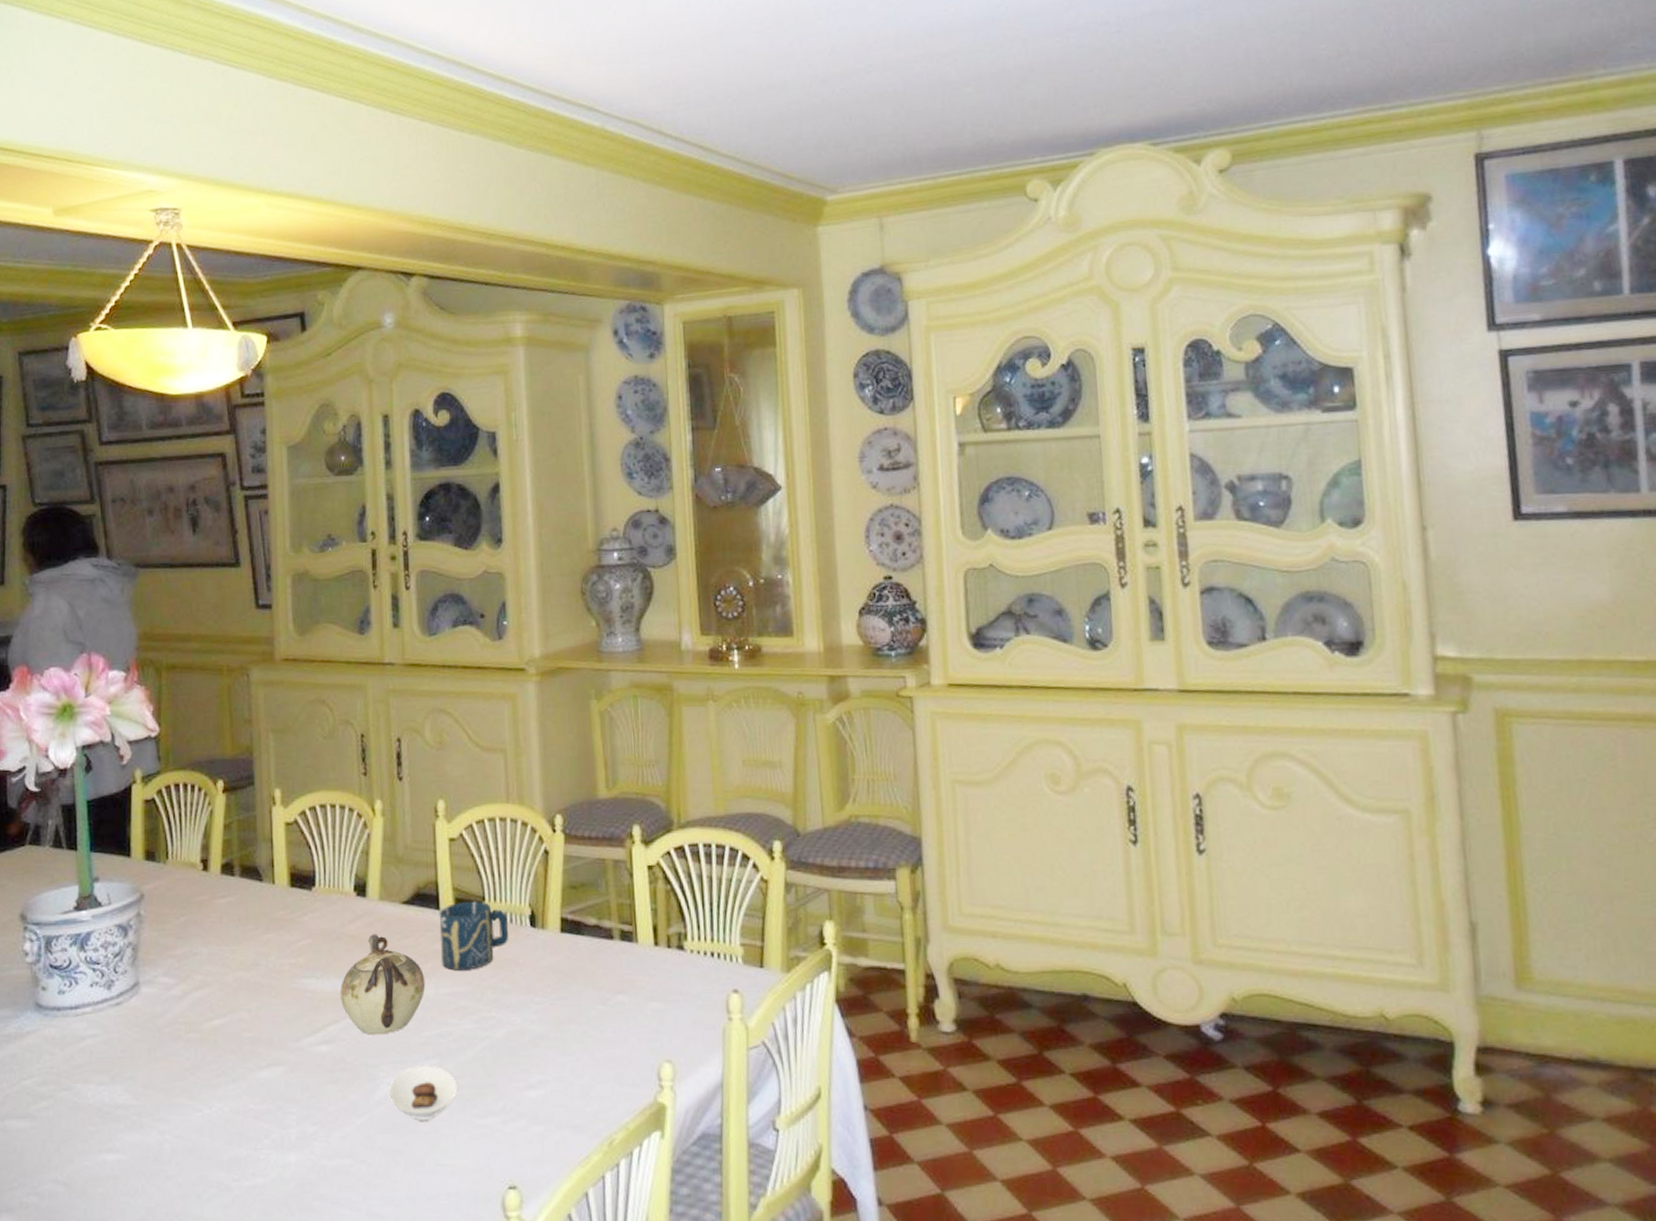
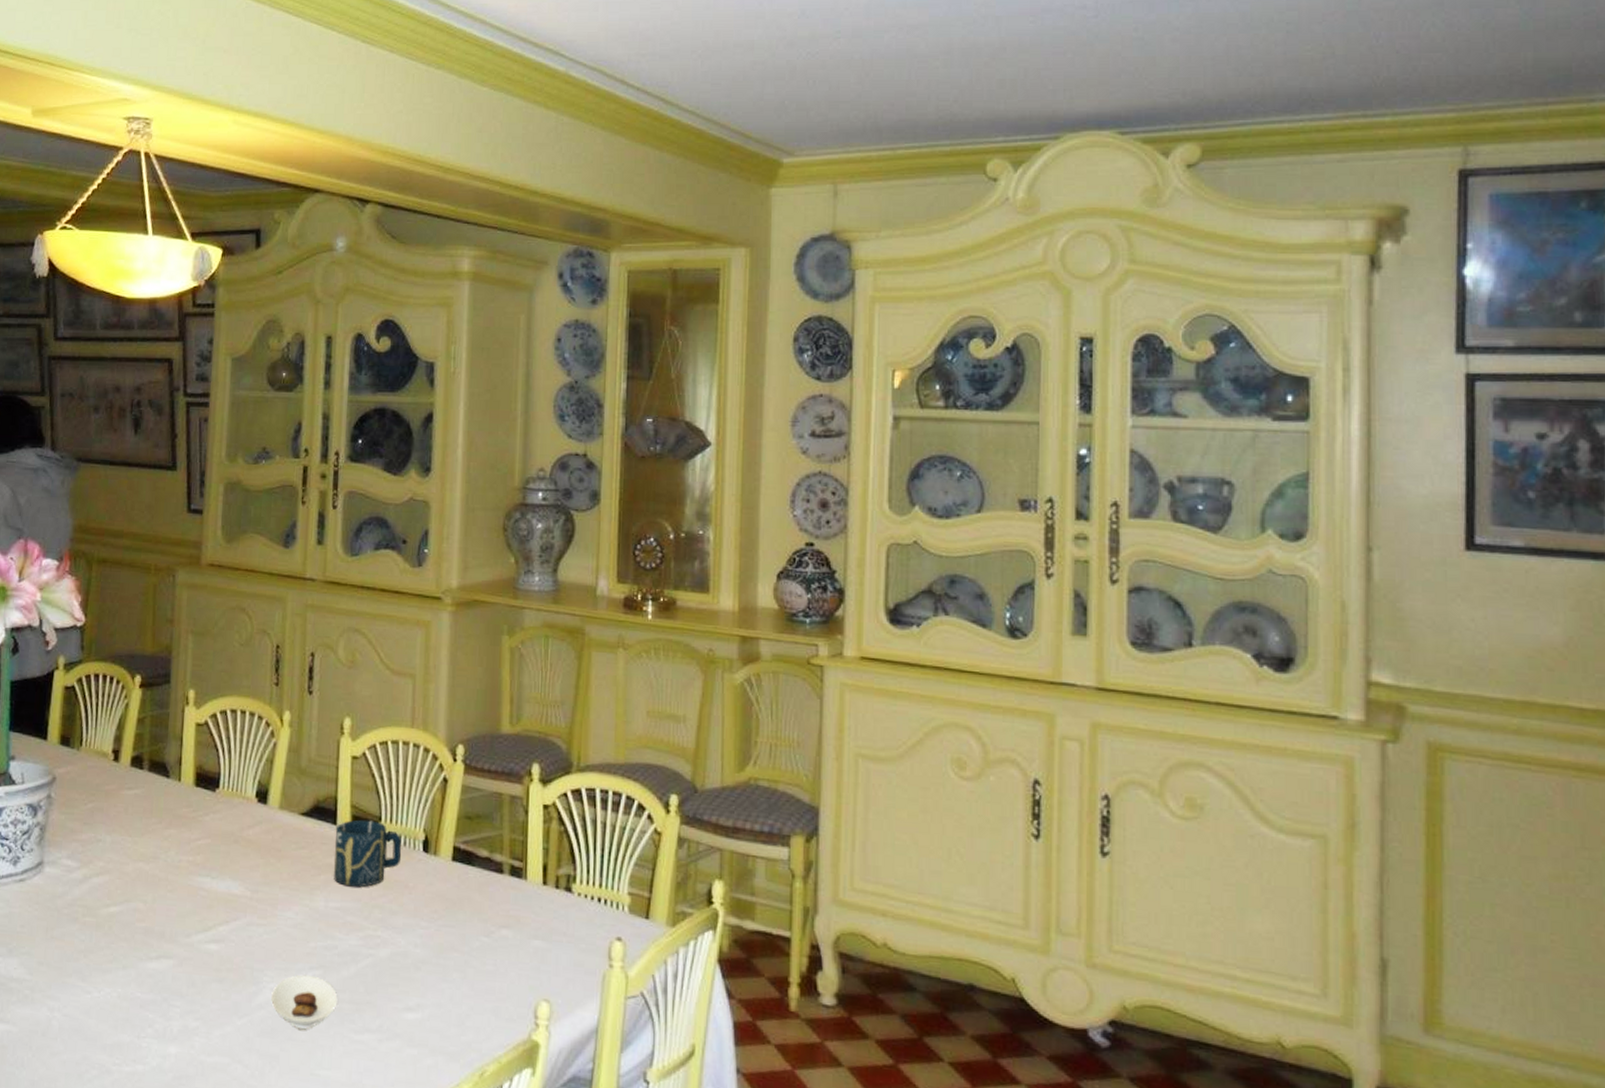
teapot: present [340,934,426,1035] -> none [232,841,316,941]

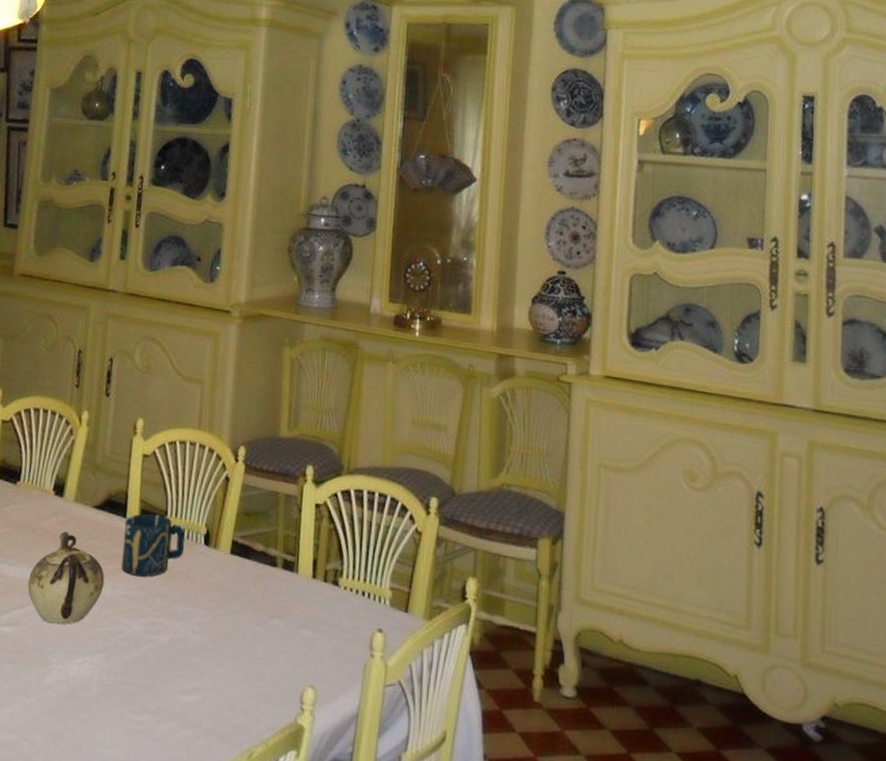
teapot: none [232,841,316,941] -> present [27,531,105,625]
saucer: present [271,975,338,1030] -> none [58,658,120,710]

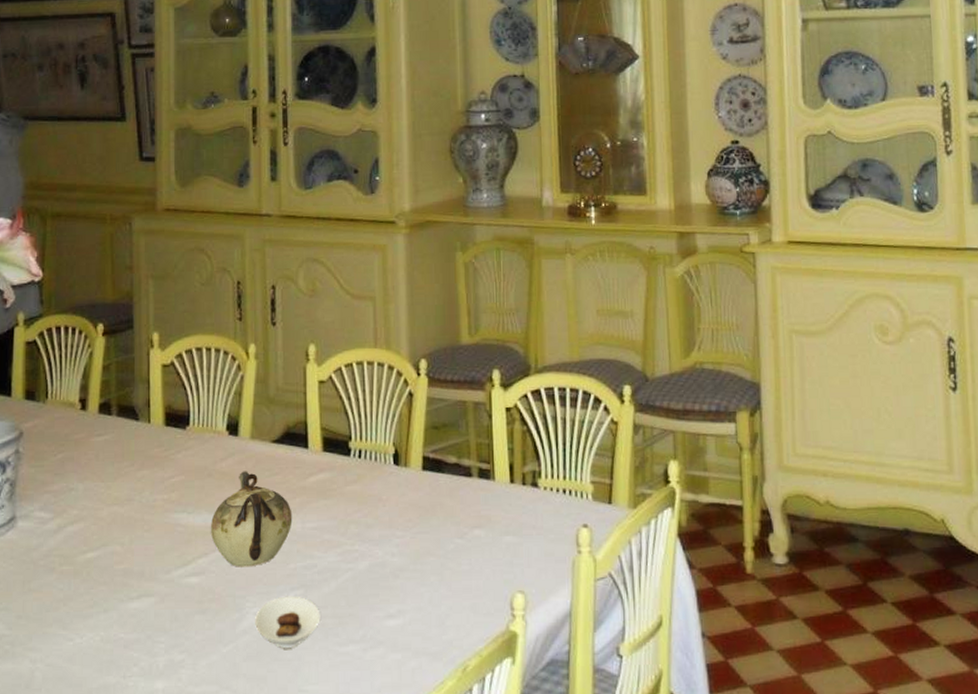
saucer: none [58,658,120,710] -> present [255,596,321,649]
cup: present [121,513,185,577] -> none [307,440,374,506]

